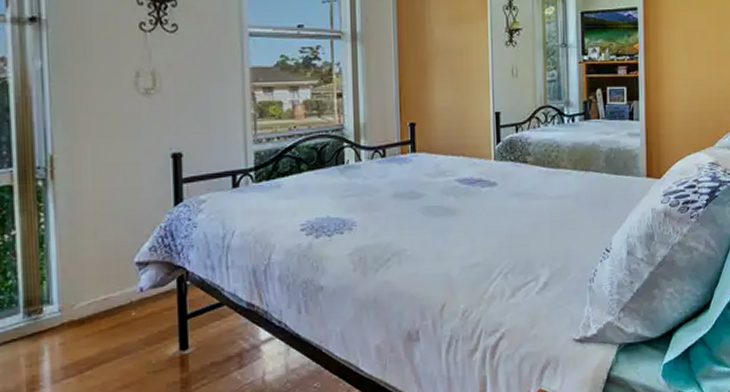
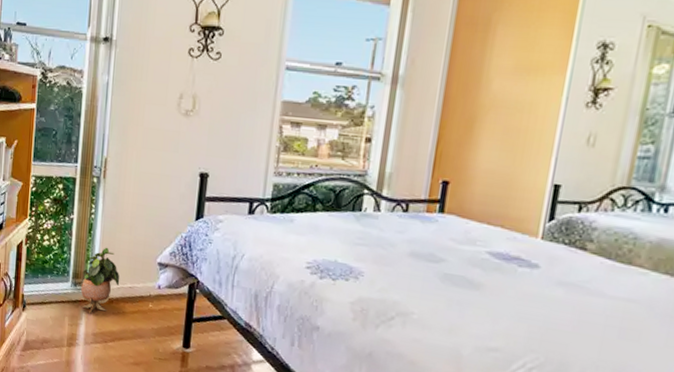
potted plant: none [37,259,90,345] -> present [81,247,120,314]

